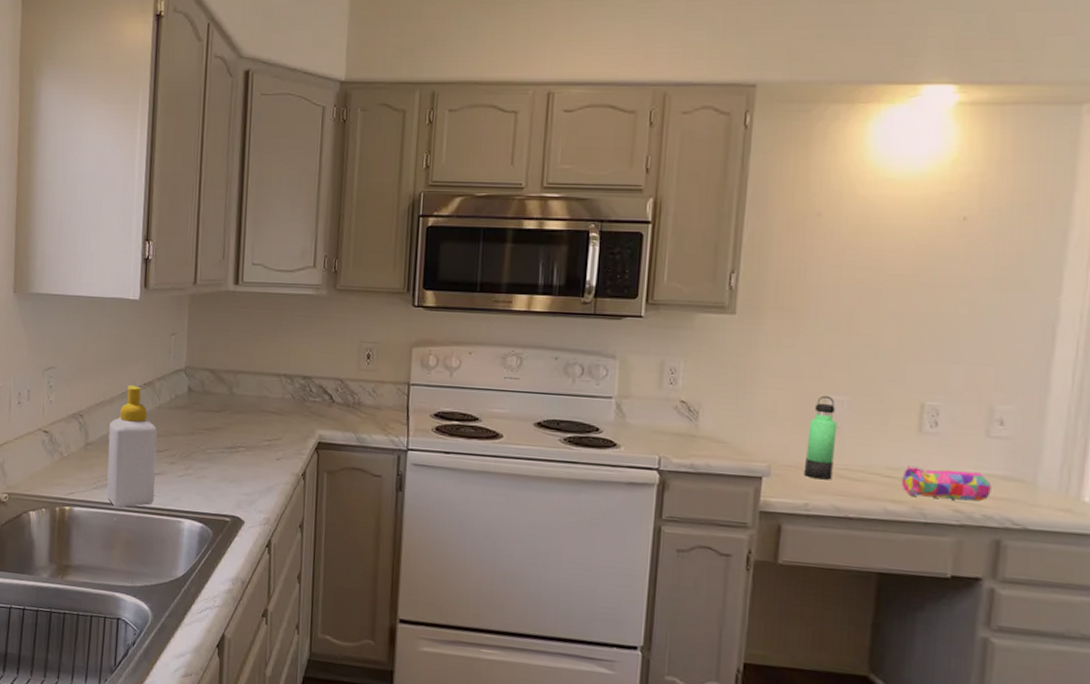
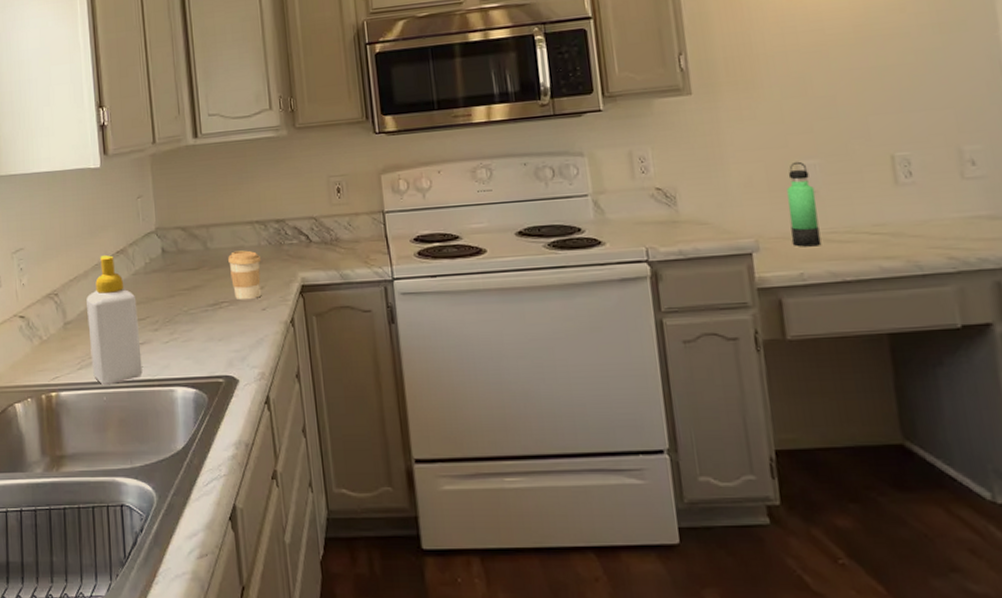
coffee cup: none [250,400,282,449] -> present [227,250,261,300]
pencil case: present [901,465,992,502] -> none [889,216,980,249]

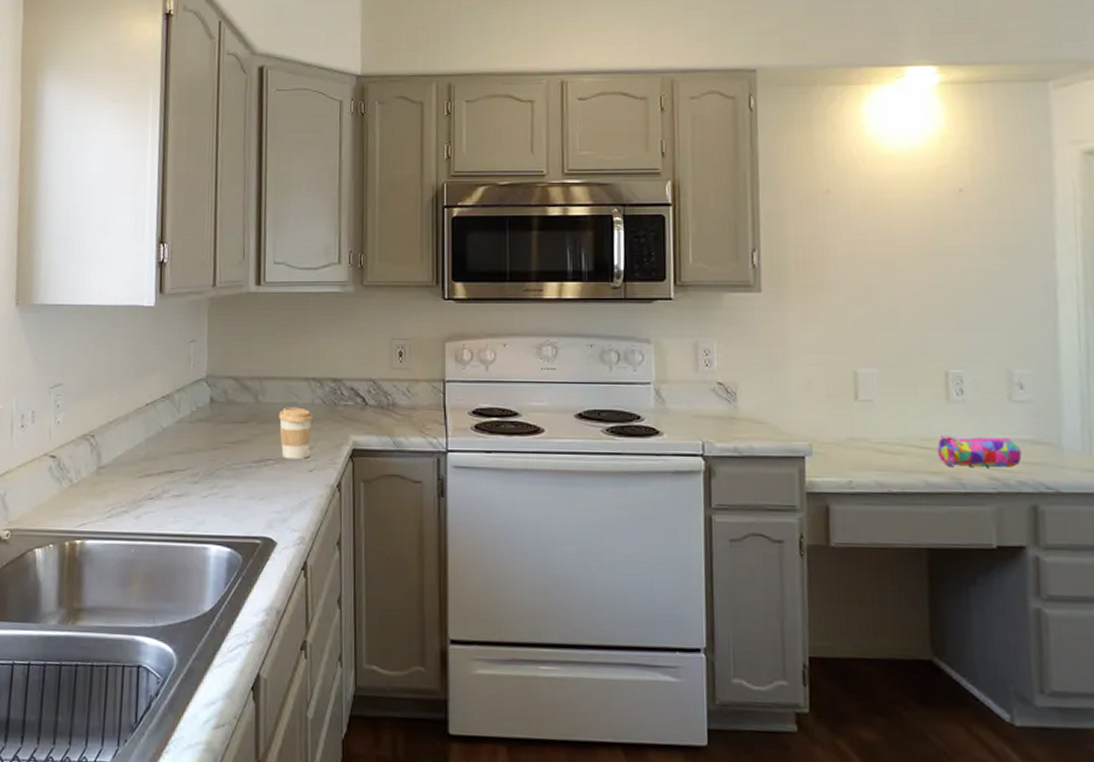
soap bottle: present [86,255,143,384] -> none [122,399,178,536]
thermos bottle: present [787,161,822,247] -> none [843,369,872,455]
pencil case: none [889,216,980,249] -> present [937,435,1022,467]

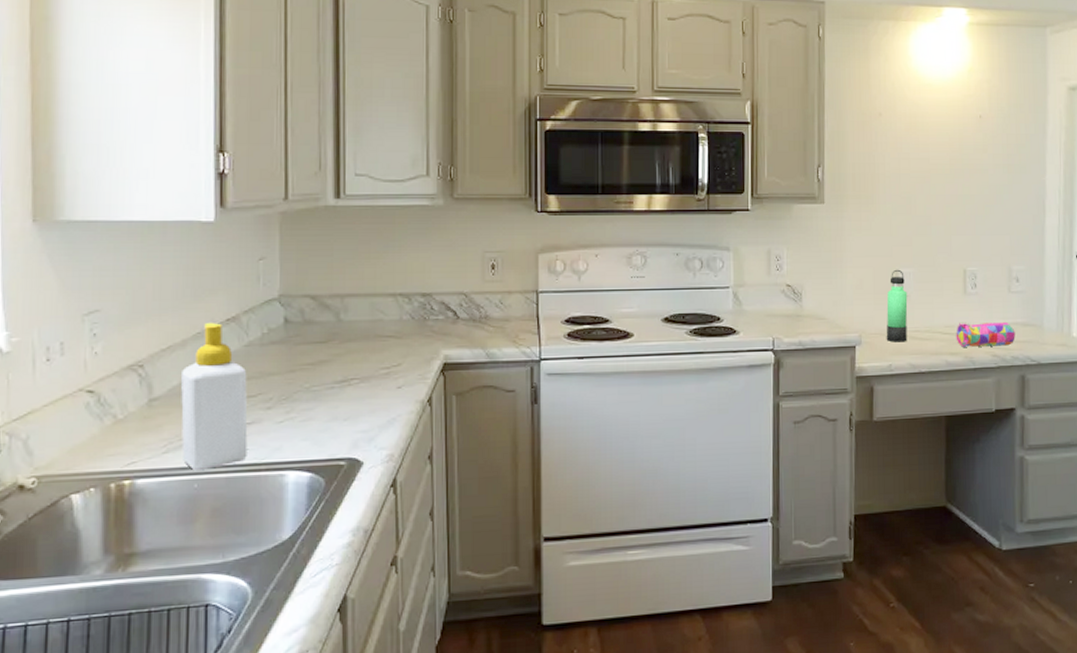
soap bottle: none [122,399,178,536] -> present [181,323,248,470]
coffee cup: present [278,407,313,460] -> none [362,324,400,378]
thermos bottle: none [843,369,872,455] -> present [886,269,908,342]

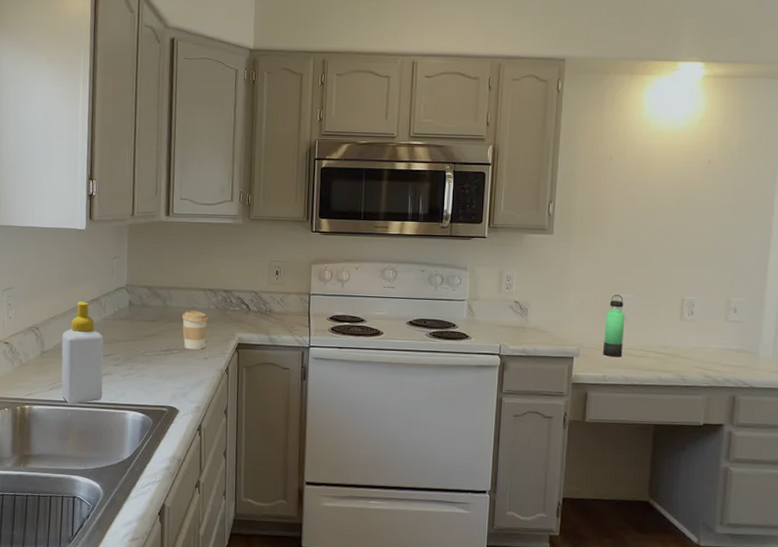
coffee cup: none [362,324,400,378] -> present [181,310,208,350]
pencil case: present [956,322,1015,347] -> none [669,344,729,369]

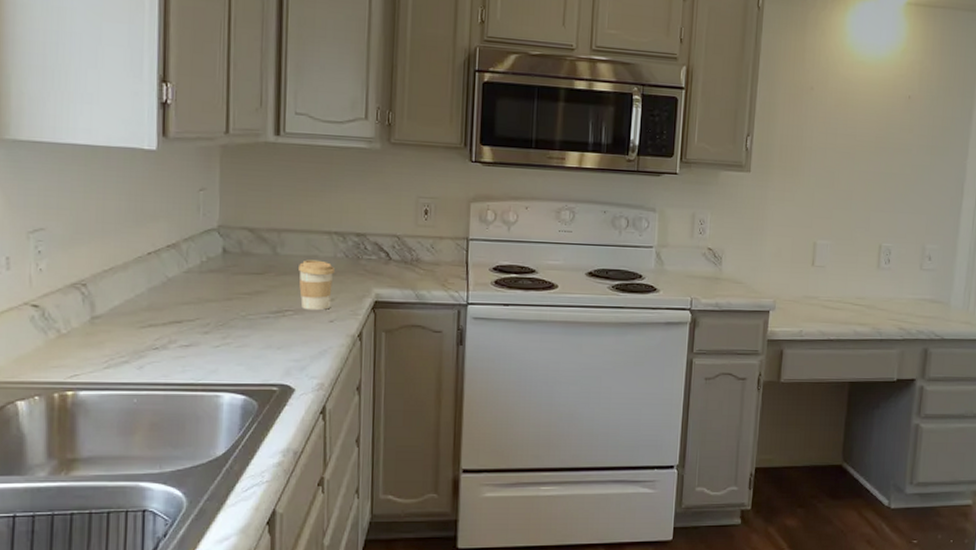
soap bottle: present [61,302,104,404] -> none [122,248,186,386]
thermos bottle: present [602,294,625,357] -> none [799,240,823,310]

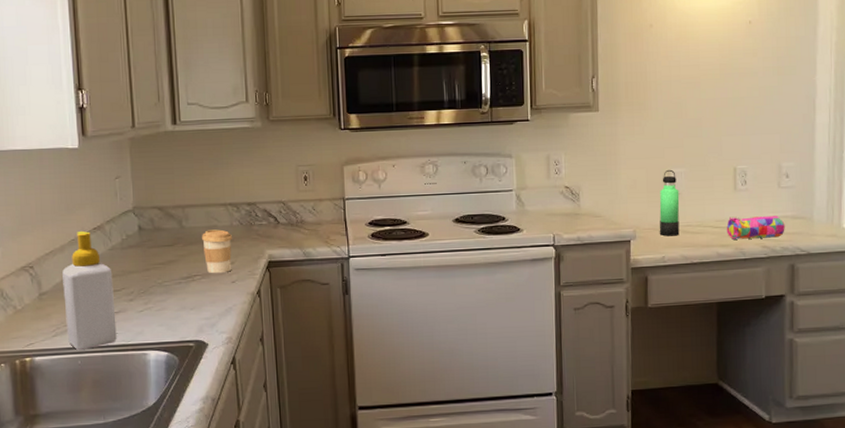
soap bottle: none [122,248,186,386] -> present [62,231,117,350]
thermos bottle: none [799,240,823,310] -> present [659,169,680,236]
pencil case: none [865,295,923,320] -> present [726,216,785,240]

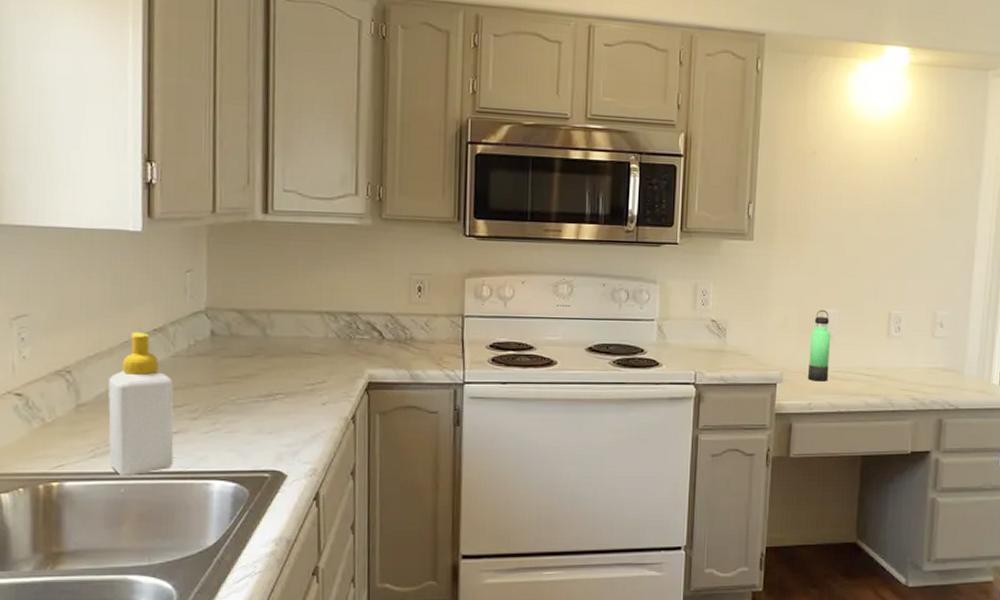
coffee cup: present [201,229,232,274] -> none [288,341,326,393]
pencil case: present [726,216,785,240] -> none [876,364,936,390]

